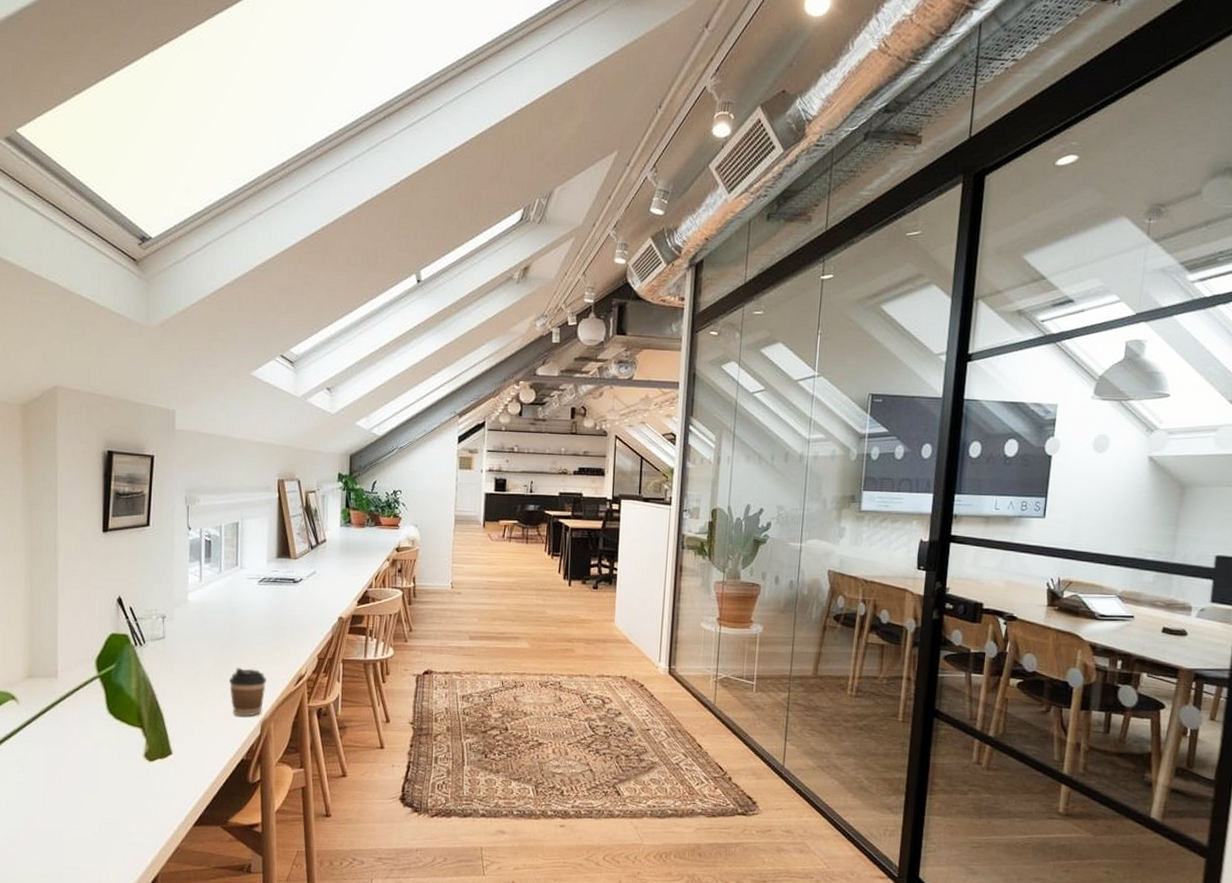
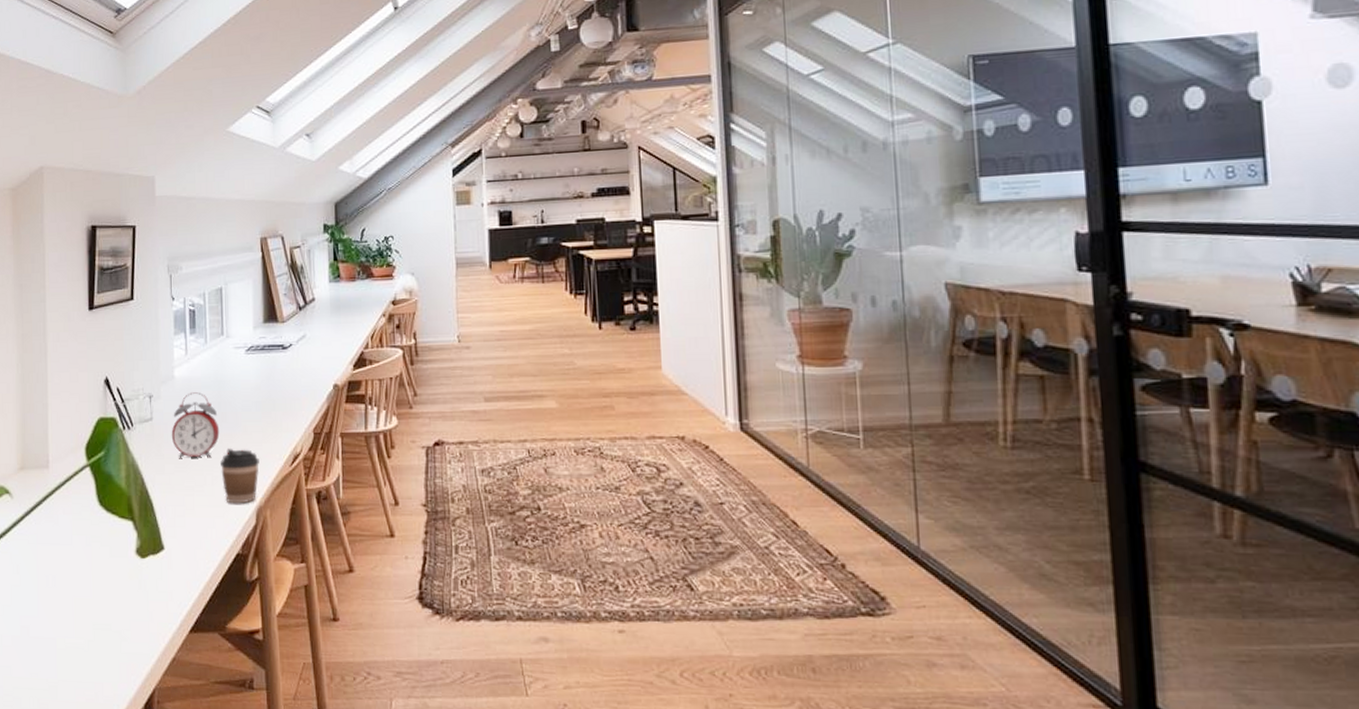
alarm clock: none [183,616,230,674] -> present [171,392,220,458]

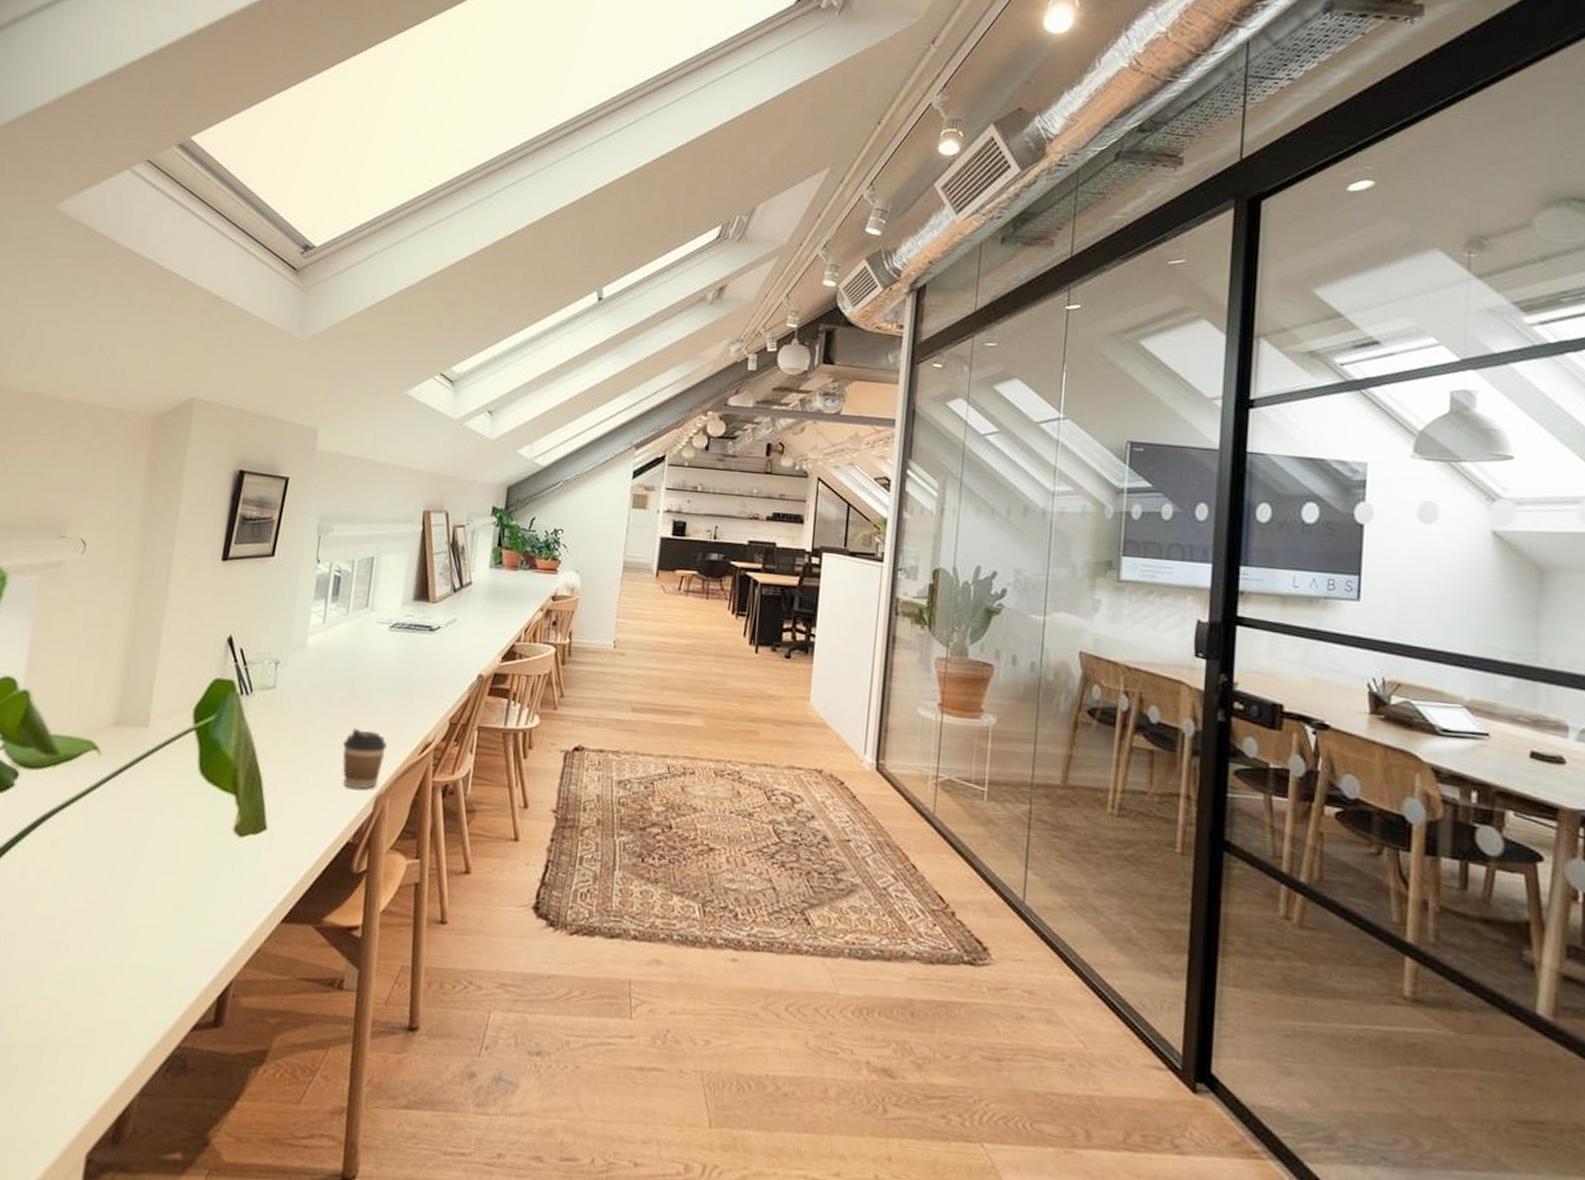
alarm clock: present [171,392,220,458] -> none [293,663,349,735]

